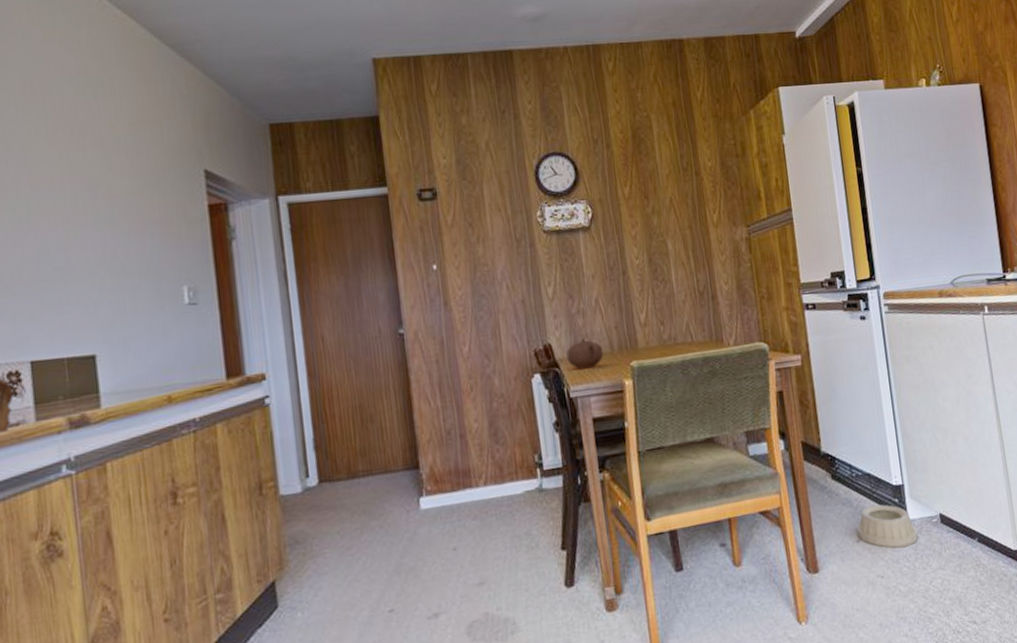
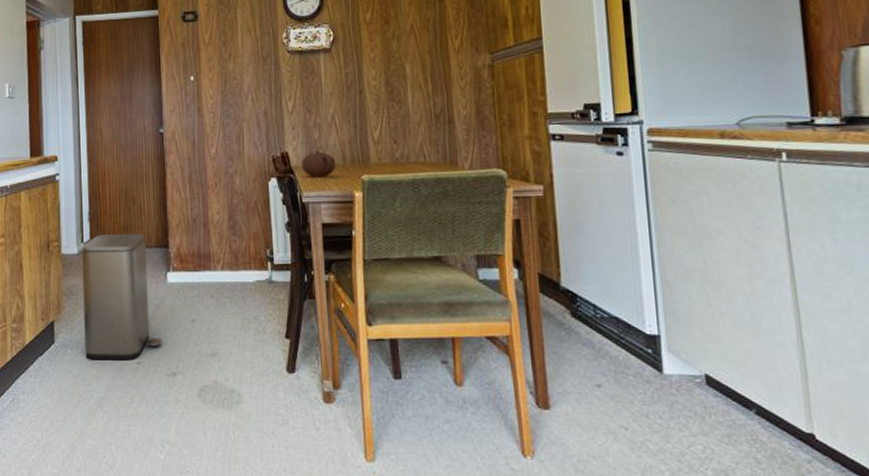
pedal bin: none [305,456,419,620] -> present [80,234,162,361]
pet bowl: present [857,504,919,548] -> none [598,351,676,403]

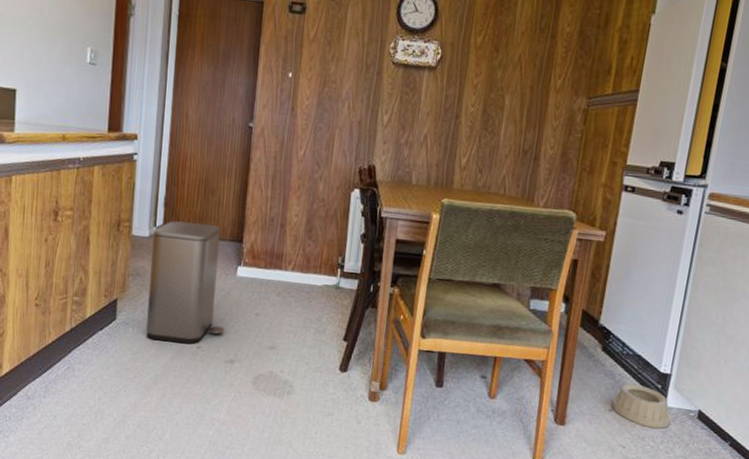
teapot: present [301,149,336,178] -> none [386,167,420,196]
pet bowl: none [598,351,676,403] -> present [612,383,672,429]

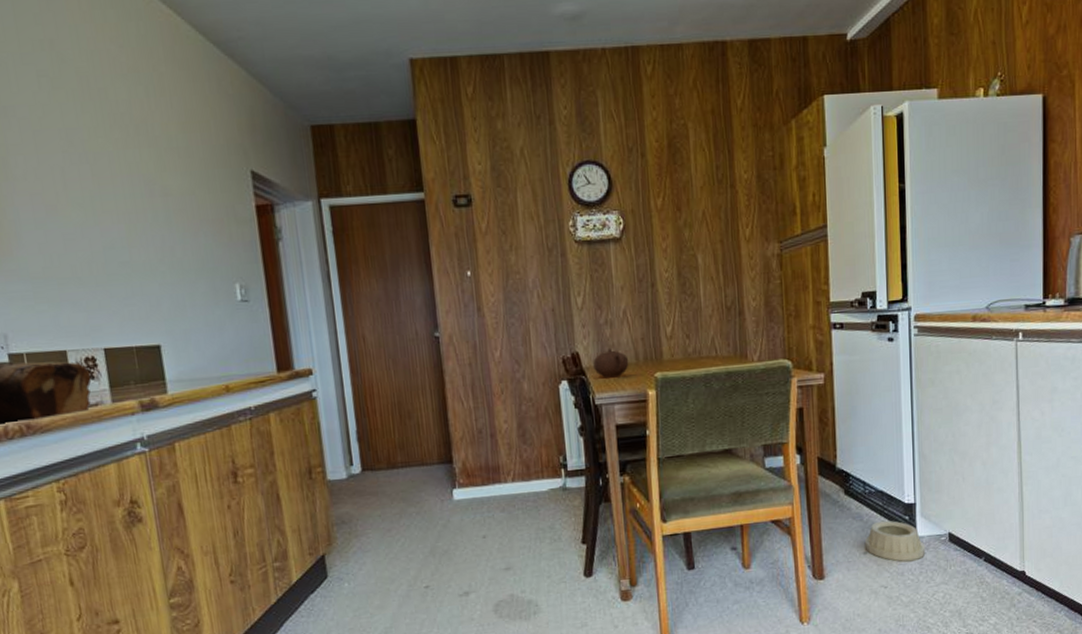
pedal bin: present [146,221,224,345] -> none [350,450,452,591]
teapot: none [386,167,420,196] -> present [593,347,629,379]

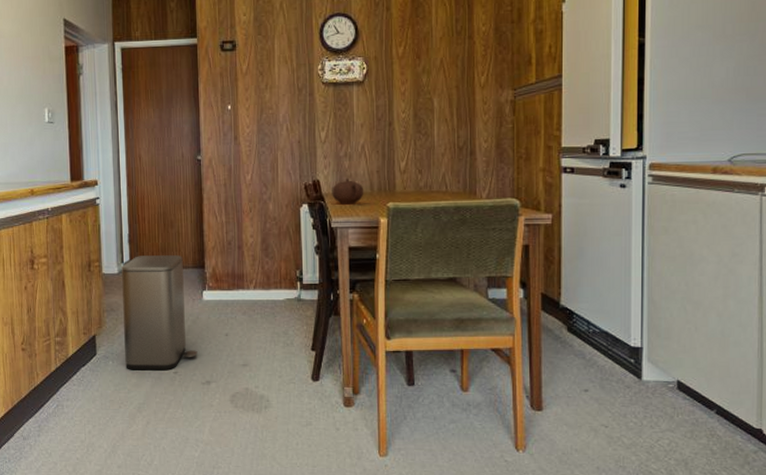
pedal bin: none [350,450,452,591] -> present [120,255,198,371]
pet bowl: present [865,520,926,562] -> none [587,361,651,404]

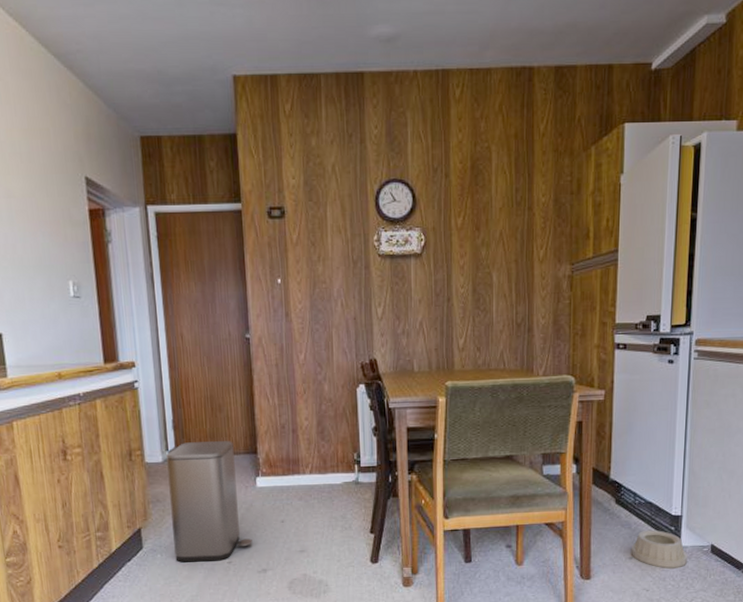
teapot: present [332,177,364,205] -> none [389,356,422,384]
pet bowl: none [587,361,651,404] -> present [632,529,688,569]

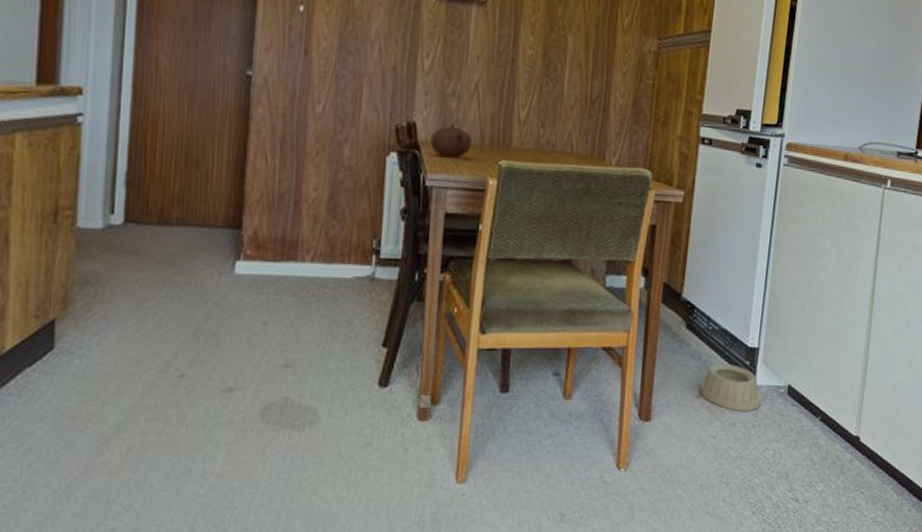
pedal bin: present [165,441,252,563] -> none [101,205,219,373]
teapot: none [389,356,422,384] -> present [430,123,472,159]

